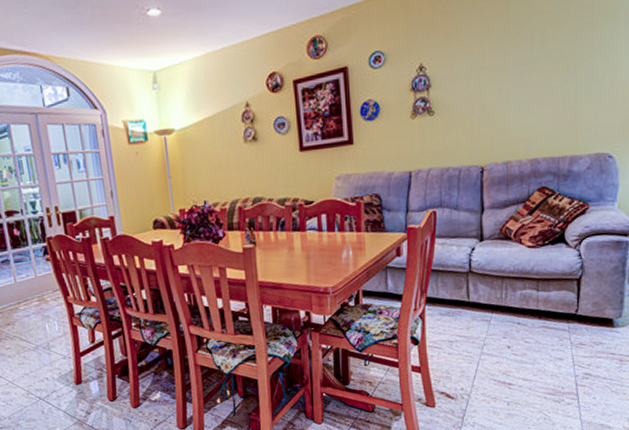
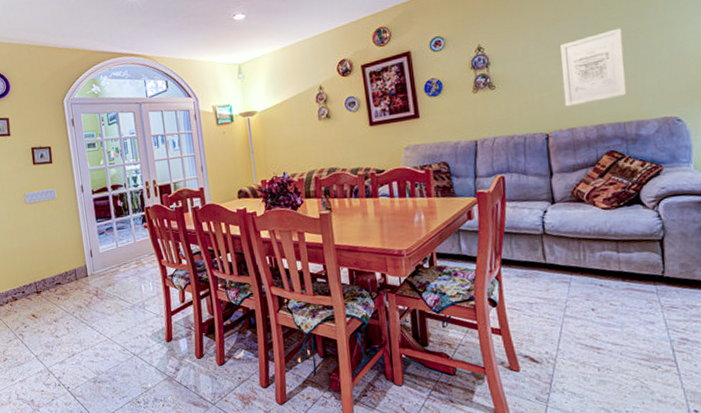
wall art: none [503,52,567,139] -> present [560,28,627,107]

